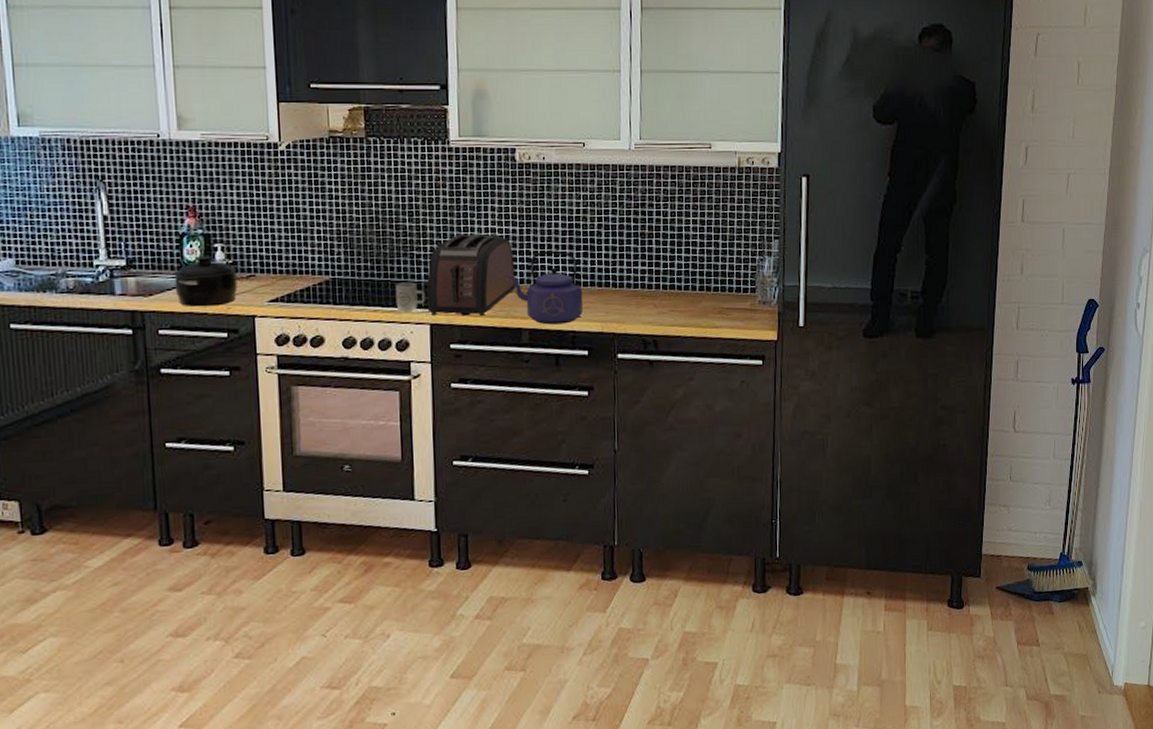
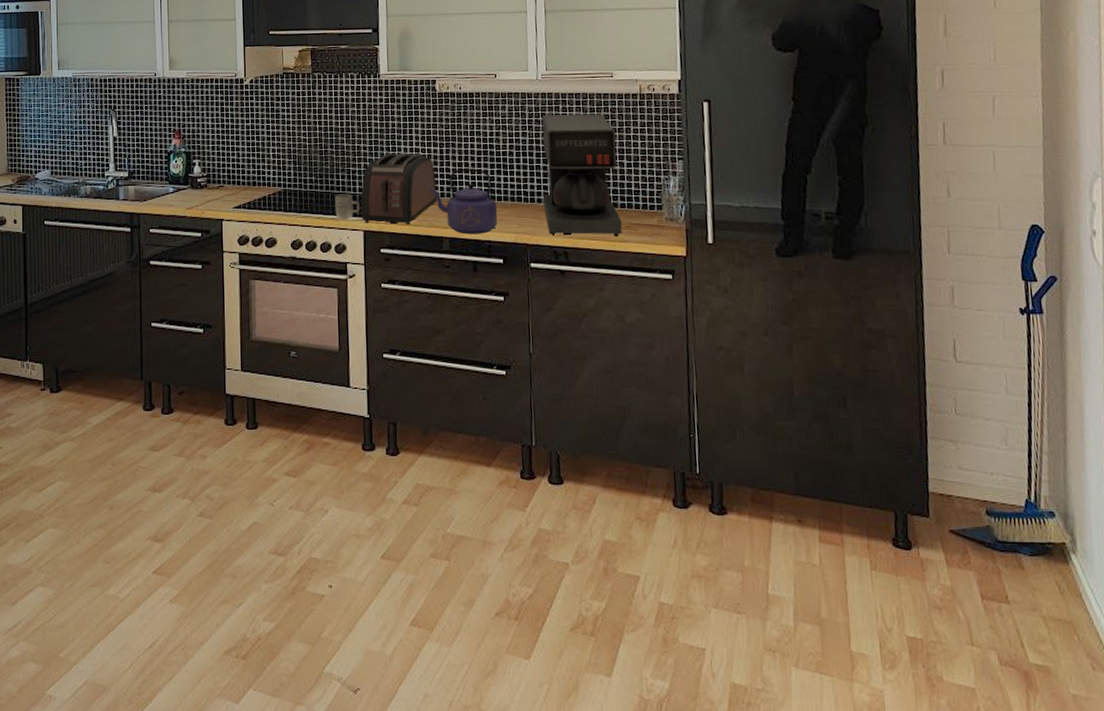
saucepan: present [174,256,237,307] -> none [163,170,210,211]
coffee maker: none [633,189,715,324] -> present [542,113,623,236]

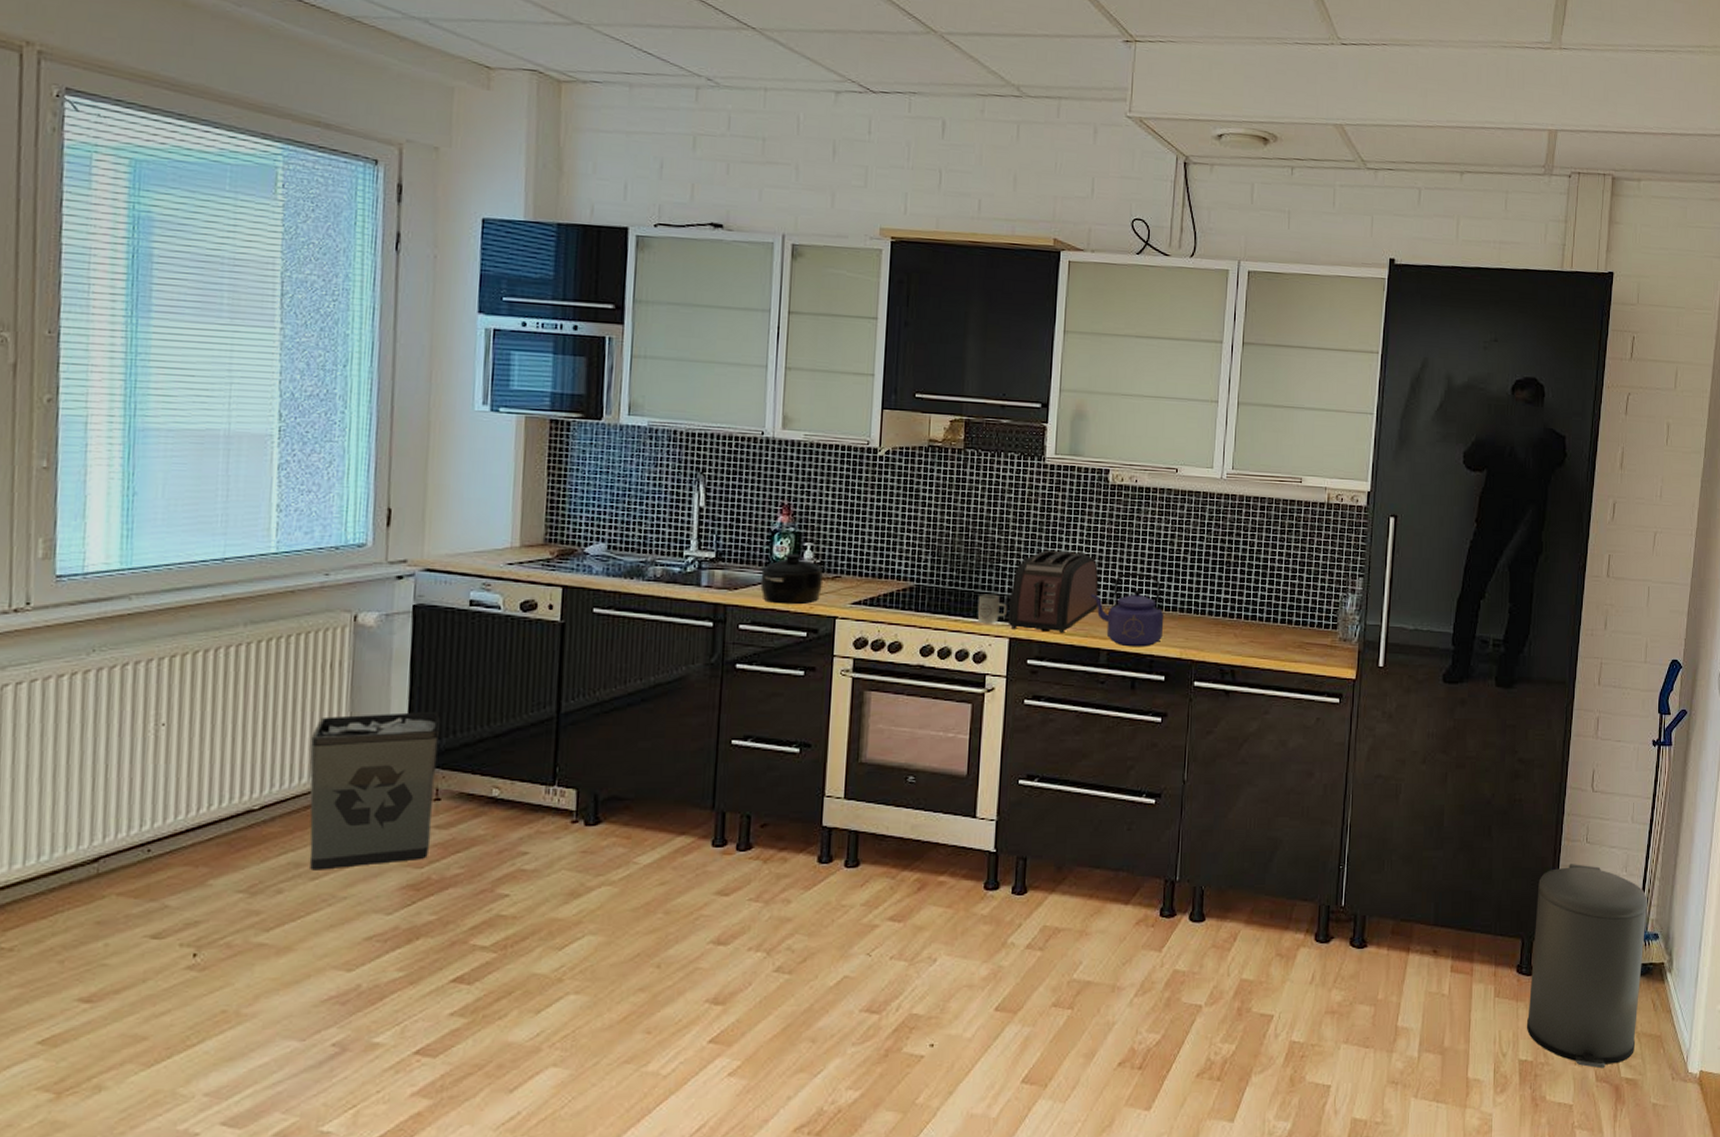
saucepan: none [163,170,210,211] -> present [760,554,823,605]
coffee maker: present [542,113,623,236] -> none [1215,519,1298,656]
pedal bin: none [905,436,1043,652] -> present [1527,864,1648,1069]

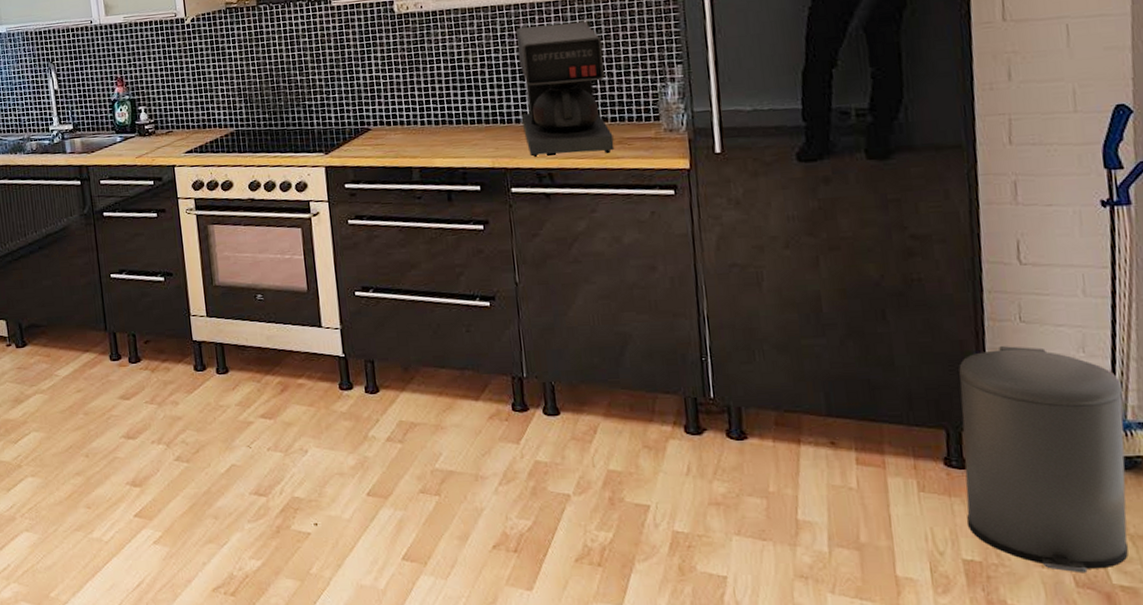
saucepan: present [760,554,823,605] -> none [109,117,159,161]
mug: present [977,594,1008,624] -> none [291,129,320,157]
toaster: present [1007,550,1099,634] -> none [319,81,403,158]
kettle: present [1091,572,1164,647] -> none [395,92,472,163]
coffee maker: none [1215,519,1298,656] -> present [516,21,615,158]

